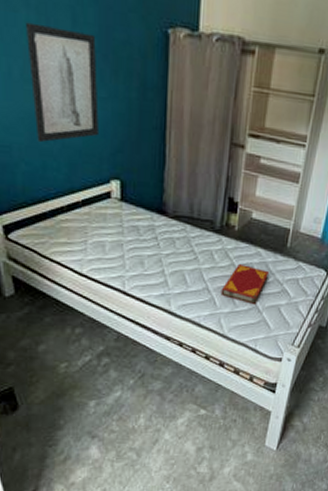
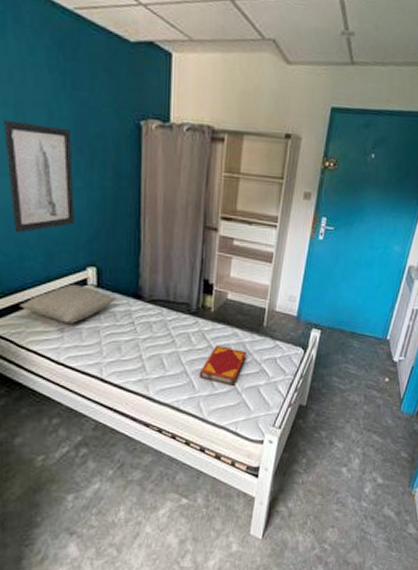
pillow: none [43,196,141,237] -> present [20,283,117,325]

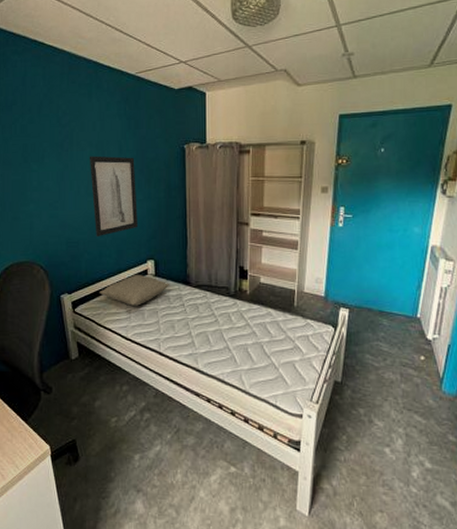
hardback book: present [199,345,246,385] -> none [240,323,280,361]

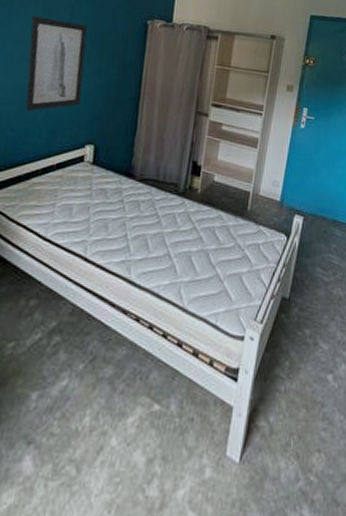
pillow: present [99,274,170,307] -> none [18,160,110,200]

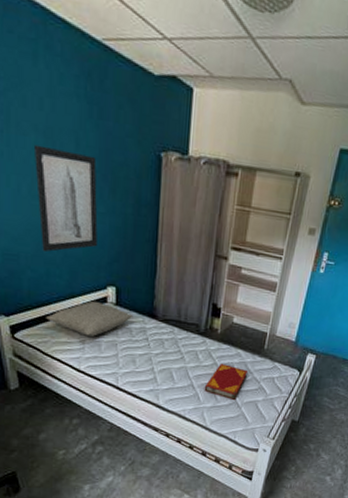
pillow: none [18,160,110,200] -> present [46,300,134,338]
hardback book: none [181,227,230,272] -> present [204,363,247,400]

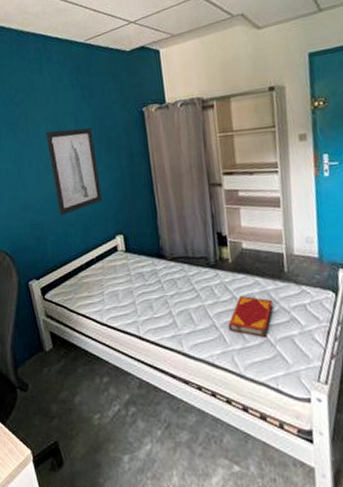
pillow: present [46,300,134,338] -> none [68,251,143,288]

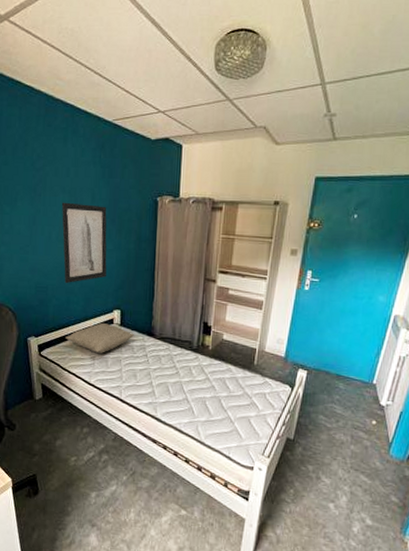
pillow: none [68,251,143,288] -> present [65,322,135,354]
hardback book: present [228,295,273,337] -> none [198,378,239,415]

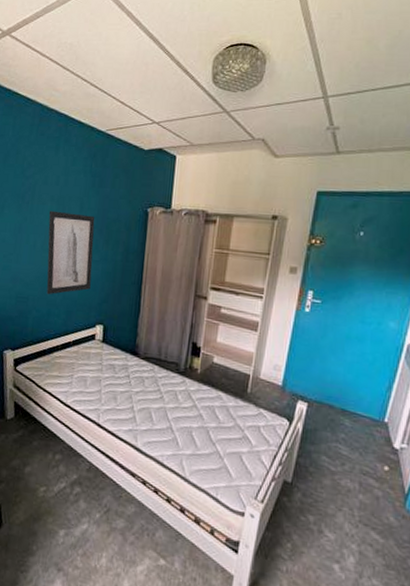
pillow: present [65,322,135,354] -> none [43,337,117,373]

